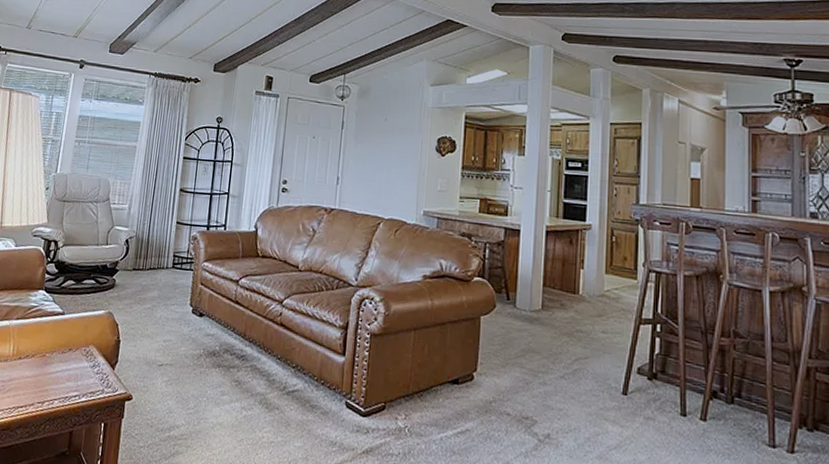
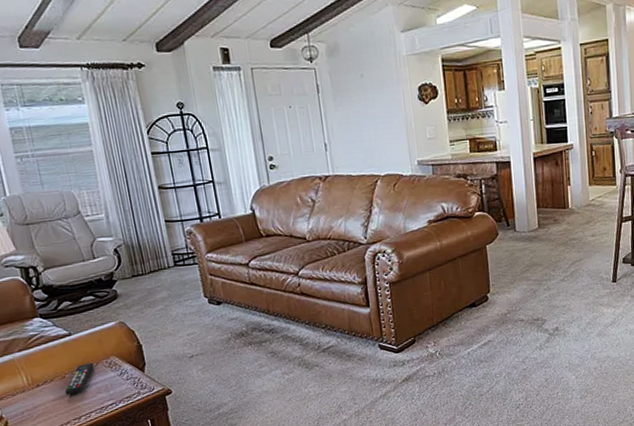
remote control: none [39,346,73,376] -> present [64,362,94,395]

